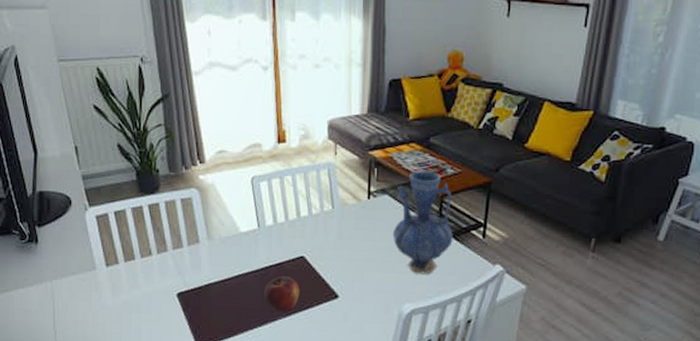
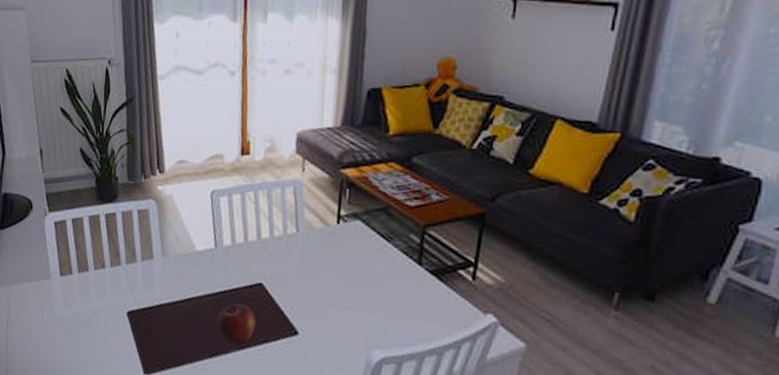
vase: present [392,171,453,274] -> none [363,194,436,318]

